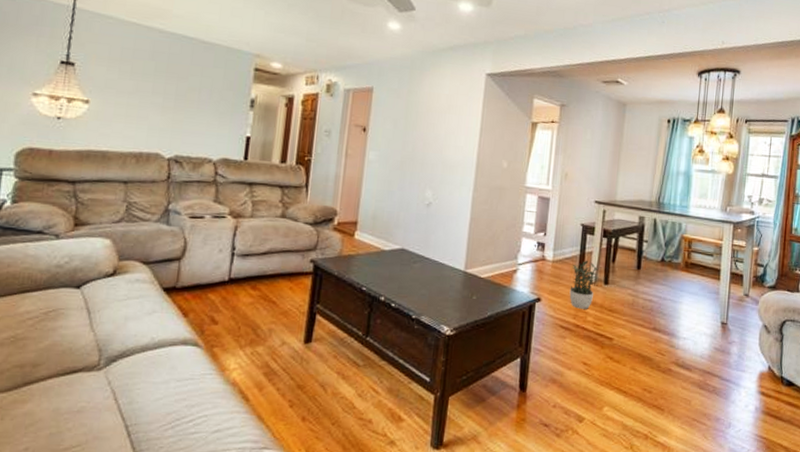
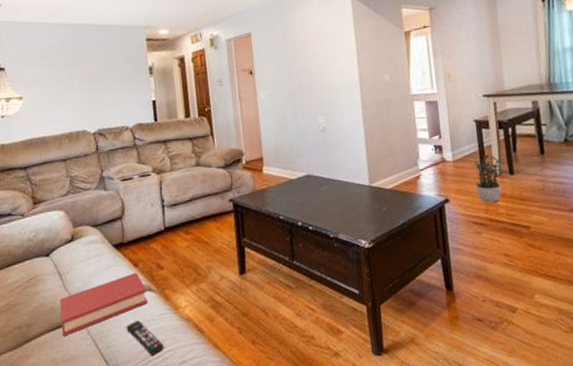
hardback book: none [76,323,192,384] -> present [59,272,147,337]
remote control: none [157,376,198,419] -> present [126,319,164,356]

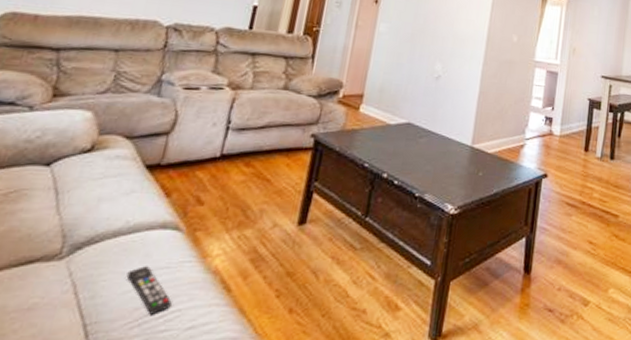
hardback book: present [59,272,147,337] -> none [30,204,172,276]
potted plant: present [474,154,502,203] -> none [576,135,604,185]

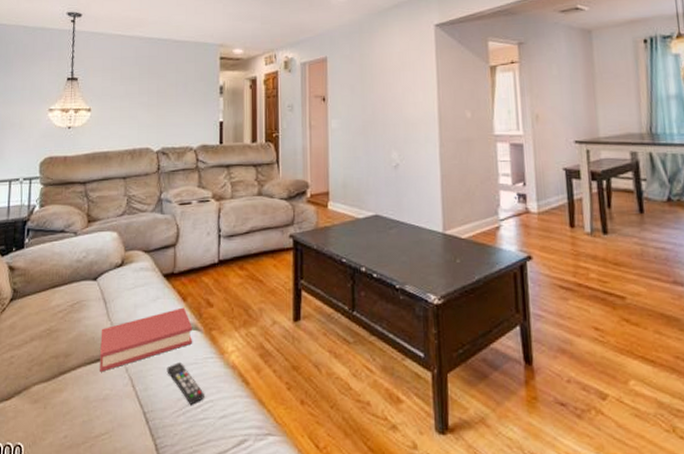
hardback book: none [30,204,172,276] -> present [100,307,192,372]

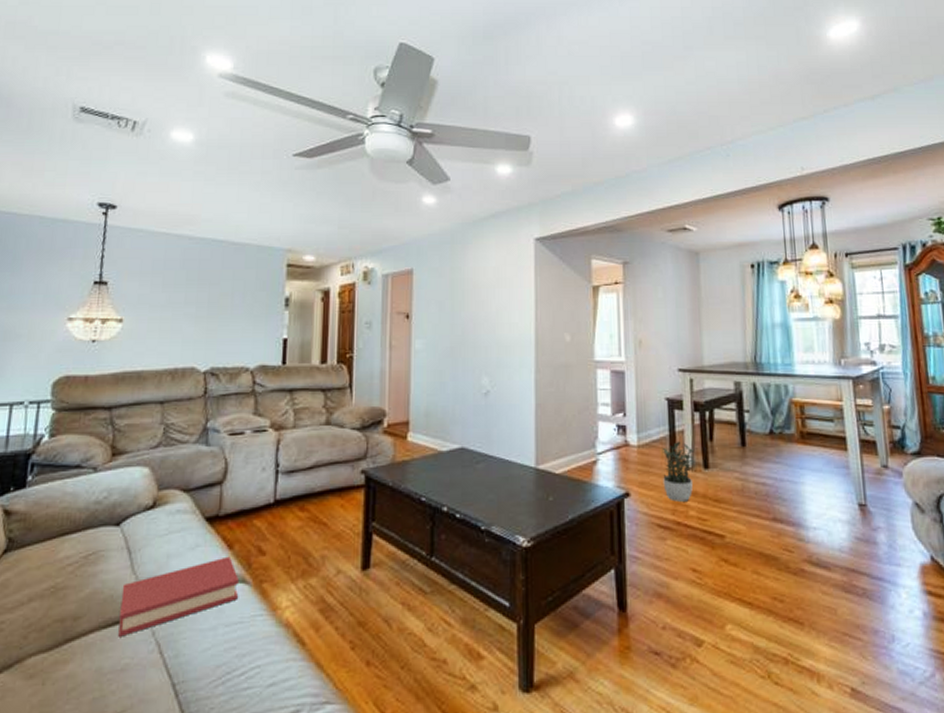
remote control: present [167,361,204,405] -> none [204,620,250,672]
potted plant: none [562,208,594,265] -> present [663,441,695,502]

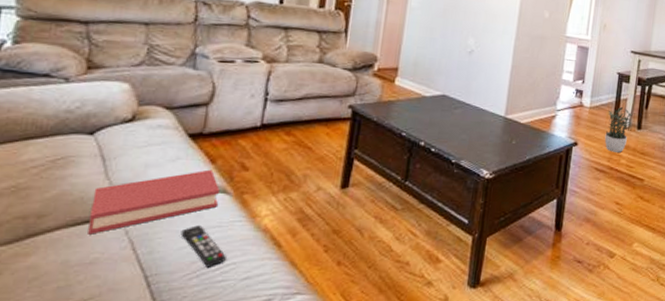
remote control: none [204,620,250,672] -> present [180,224,226,268]

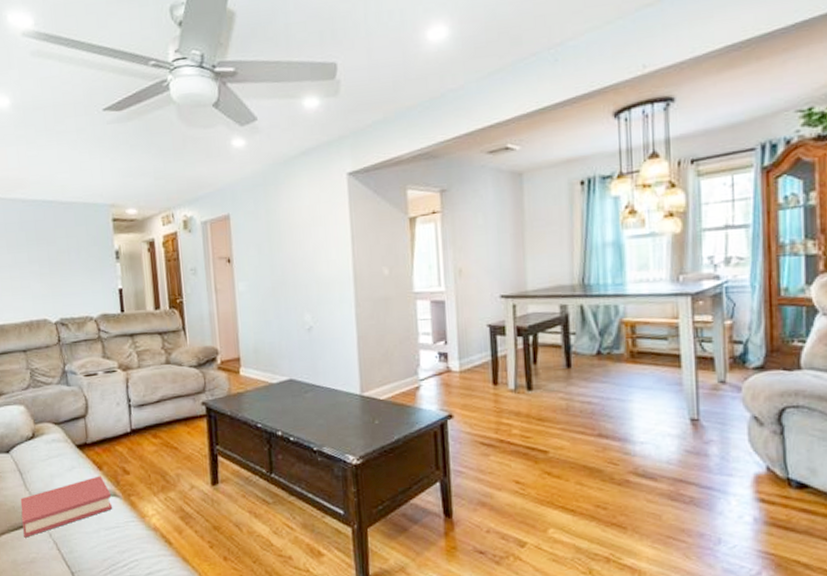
remote control: present [180,224,226,268] -> none [89,525,129,564]
potted plant: present [604,106,632,153] -> none [485,365,519,422]

